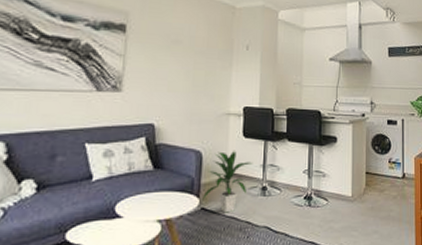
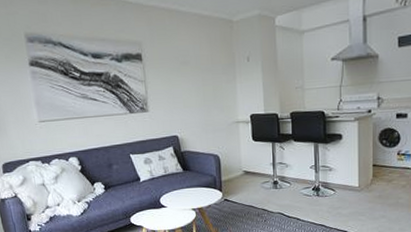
indoor plant: present [202,150,253,213] -> none [224,152,264,203]

